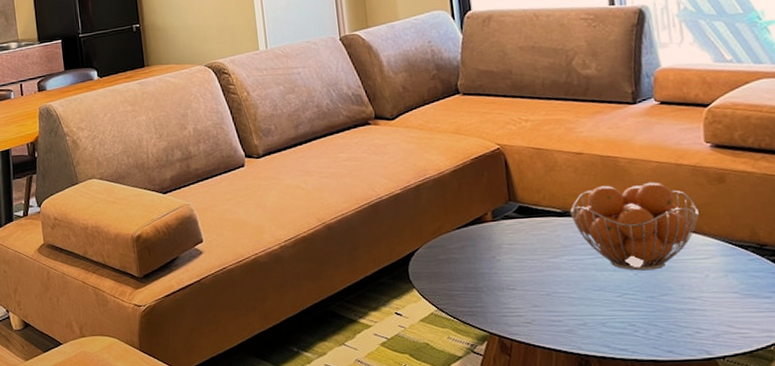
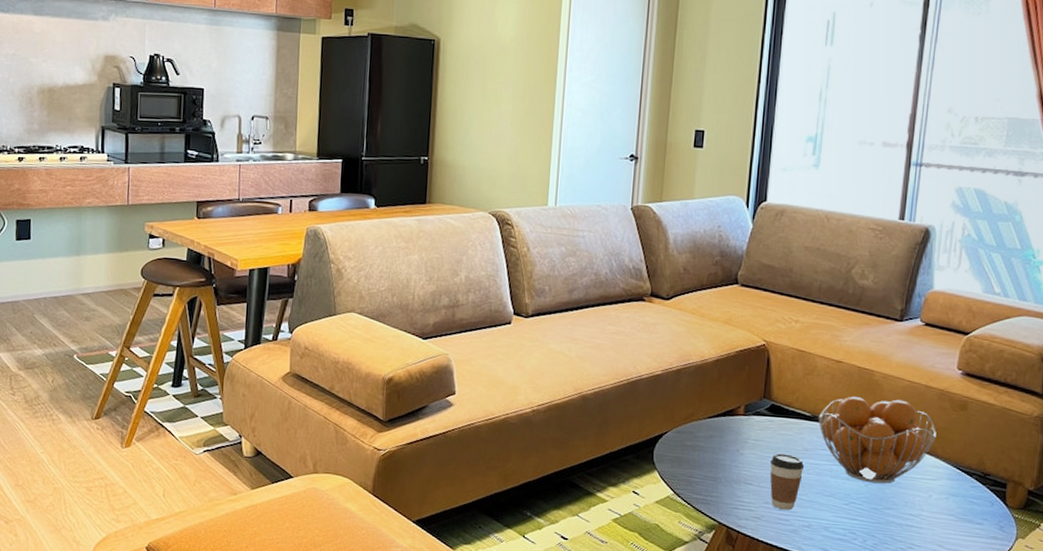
coffee cup: none [530,253,567,311] -> present [770,453,805,511]

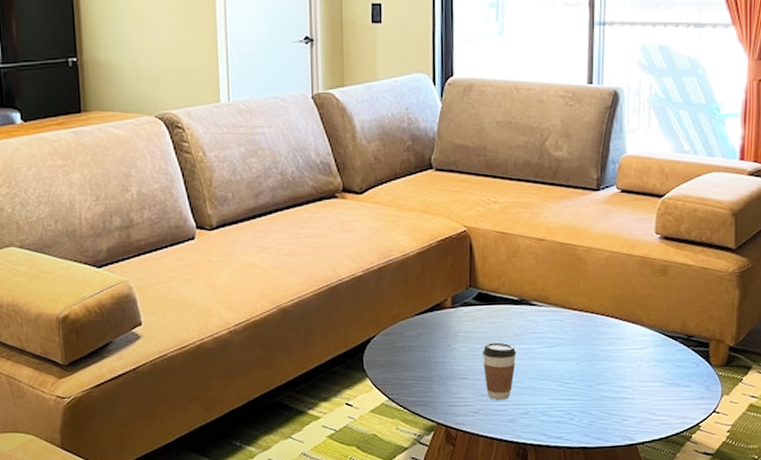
fruit basket: present [818,396,937,484] -> none [525,271,640,360]

